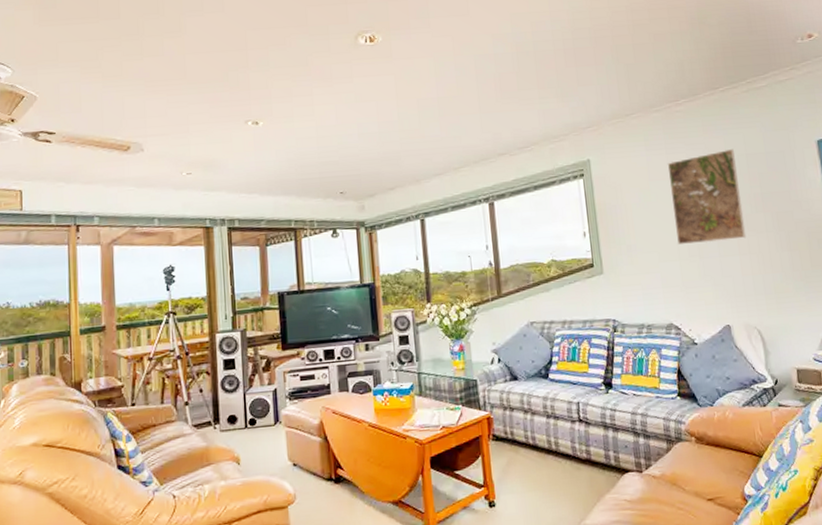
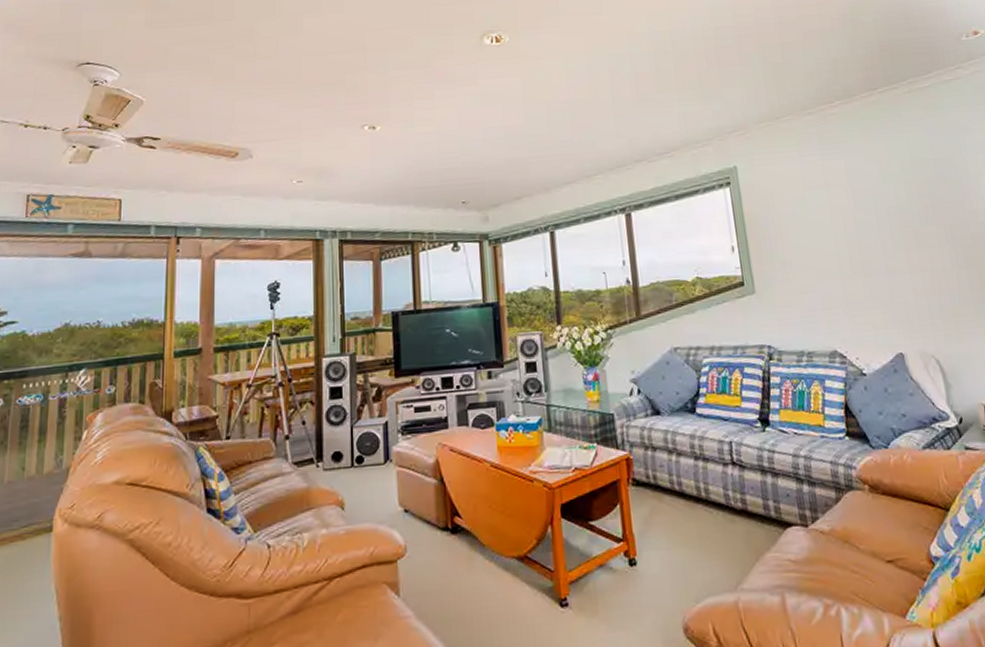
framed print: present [667,148,747,244] -> none [823,154,917,260]

